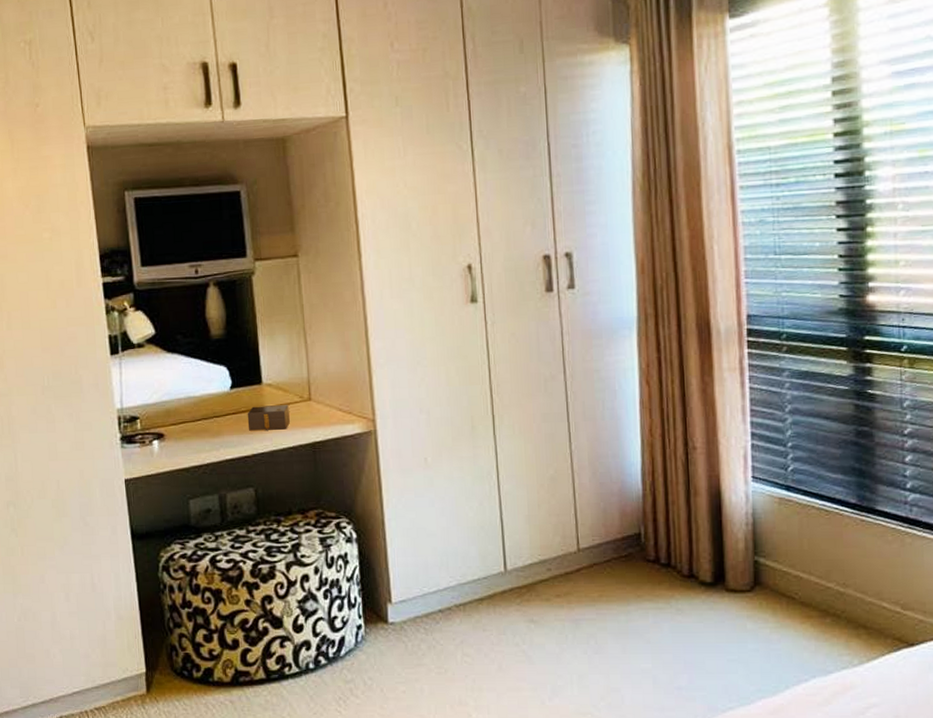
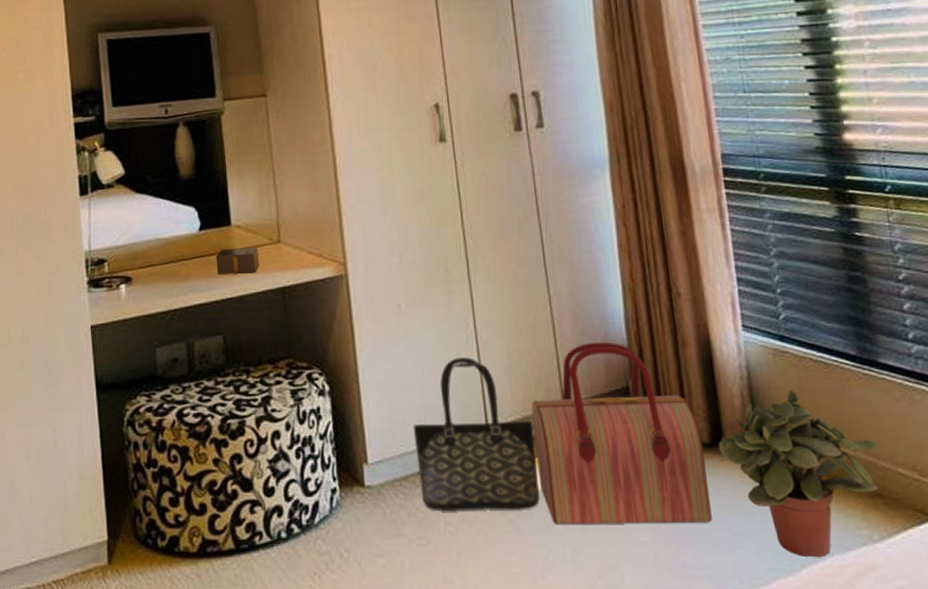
tote bag: none [435,507,551,643] -> present [412,357,540,510]
handbag: none [548,492,709,655] -> present [531,341,712,525]
potted plant: none [720,535,866,680] -> present [718,390,878,558]

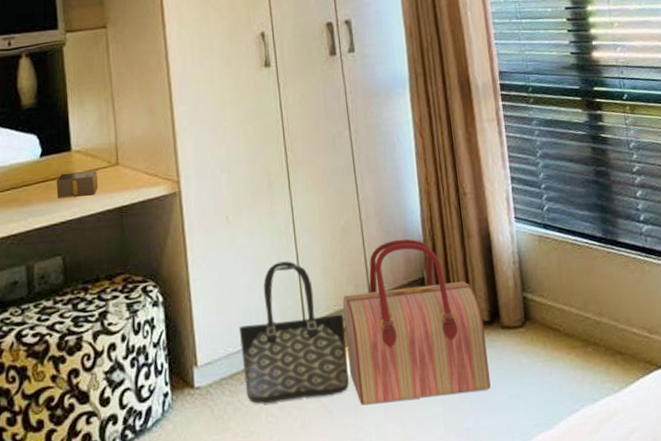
potted plant: present [718,390,878,558] -> none [496,270,618,411]

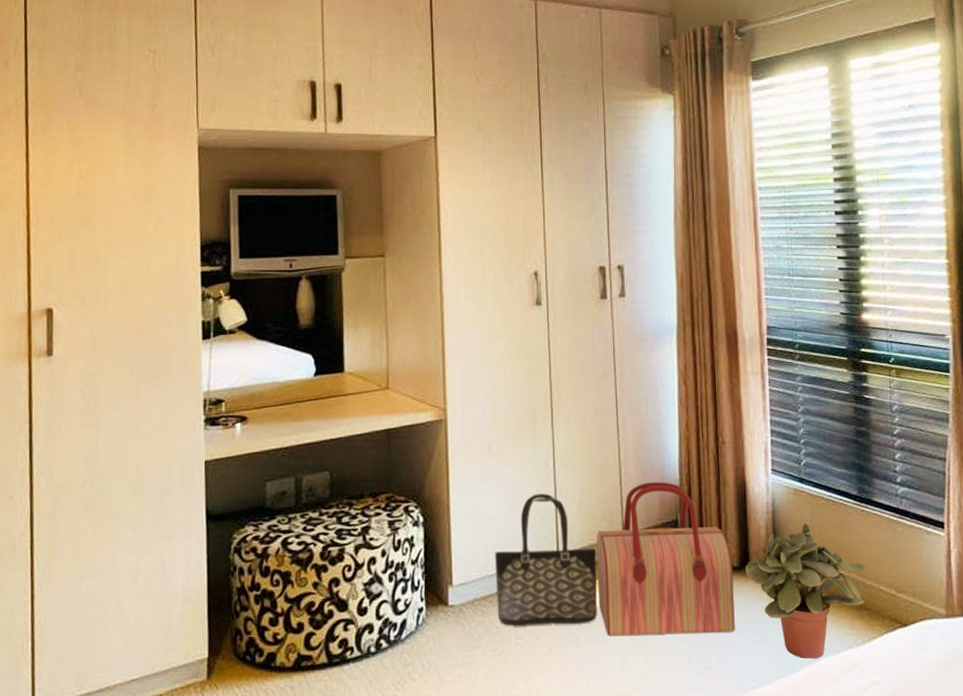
jewelry box: present [56,170,98,198] -> none [328,393,368,416]
potted plant: none [496,270,618,411] -> present [745,523,867,660]

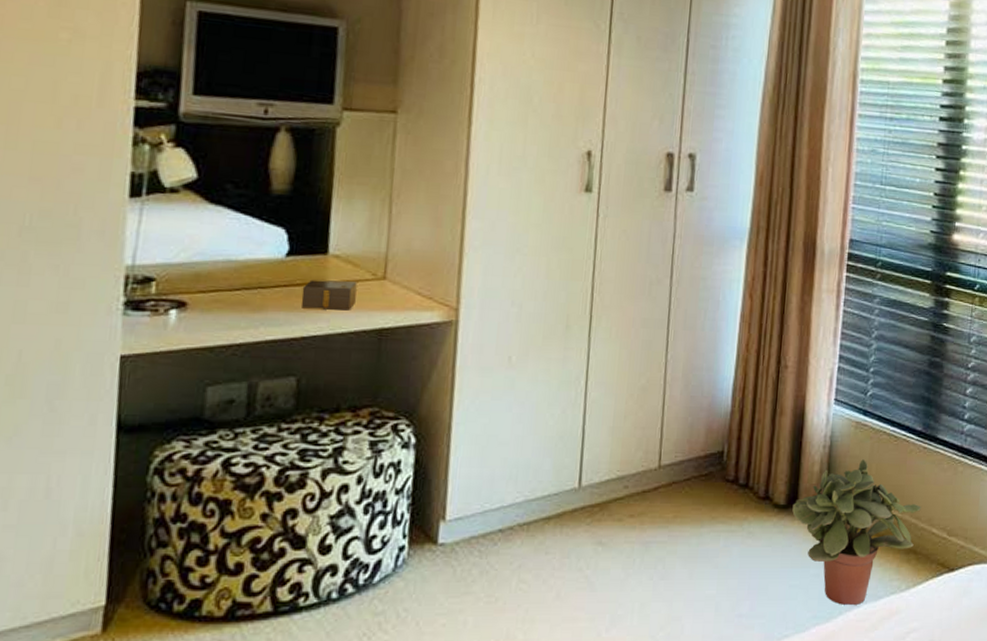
jewelry box: none [328,393,368,416] -> present [301,279,357,311]
tote bag: present [494,493,597,626] -> none [498,415,626,568]
handbag: present [596,481,735,636] -> none [621,407,779,581]

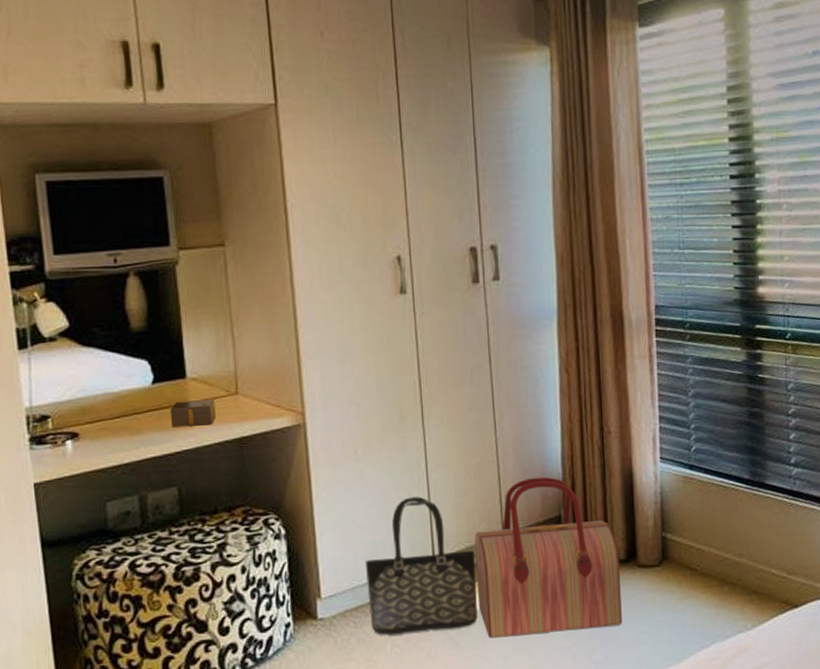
tote bag: none [498,415,626,568] -> present [365,496,478,635]
handbag: none [621,407,779,581] -> present [474,477,622,638]
potted plant: present [792,459,921,606] -> none [632,511,758,647]

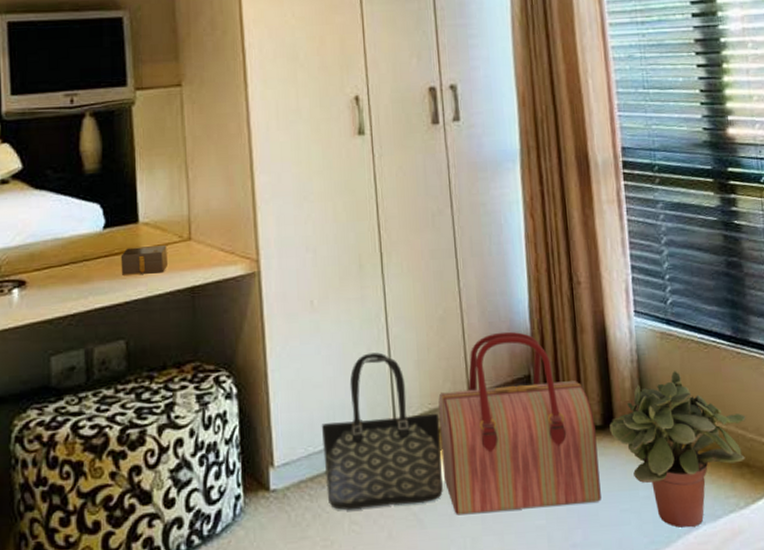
potted plant: none [632,511,758,647] -> present [609,371,746,528]

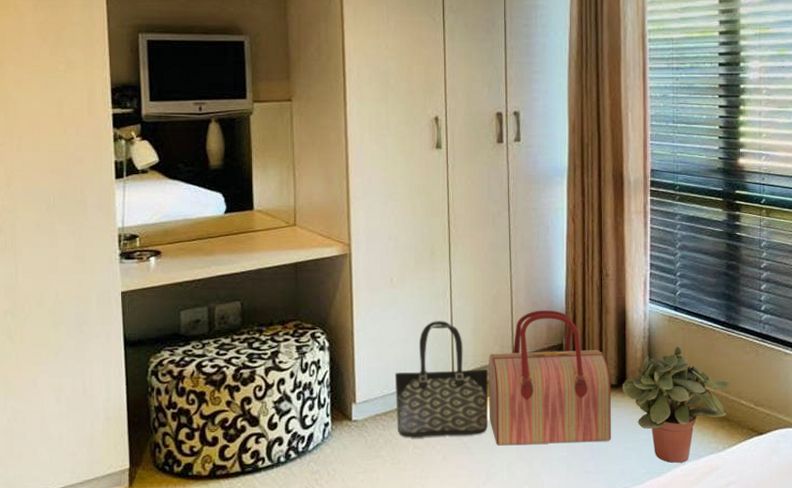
jewelry box: present [120,245,167,275] -> none [238,229,276,251]

